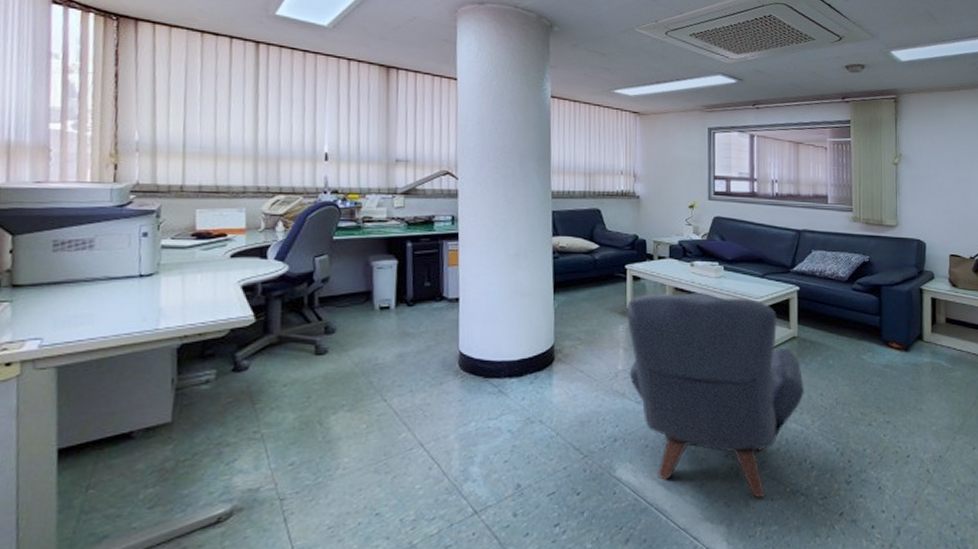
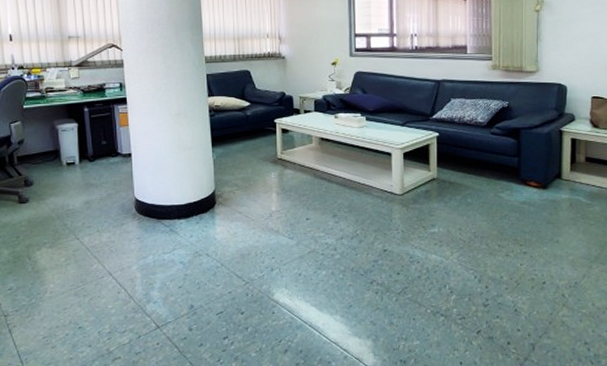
armchair: present [626,293,804,499] -> none [277,142,444,318]

